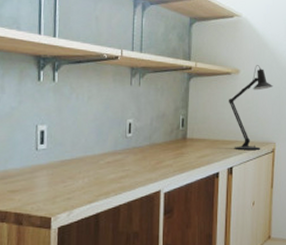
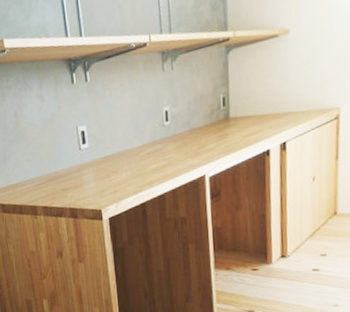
desk lamp: present [229,65,274,150] -> none [277,18,335,122]

